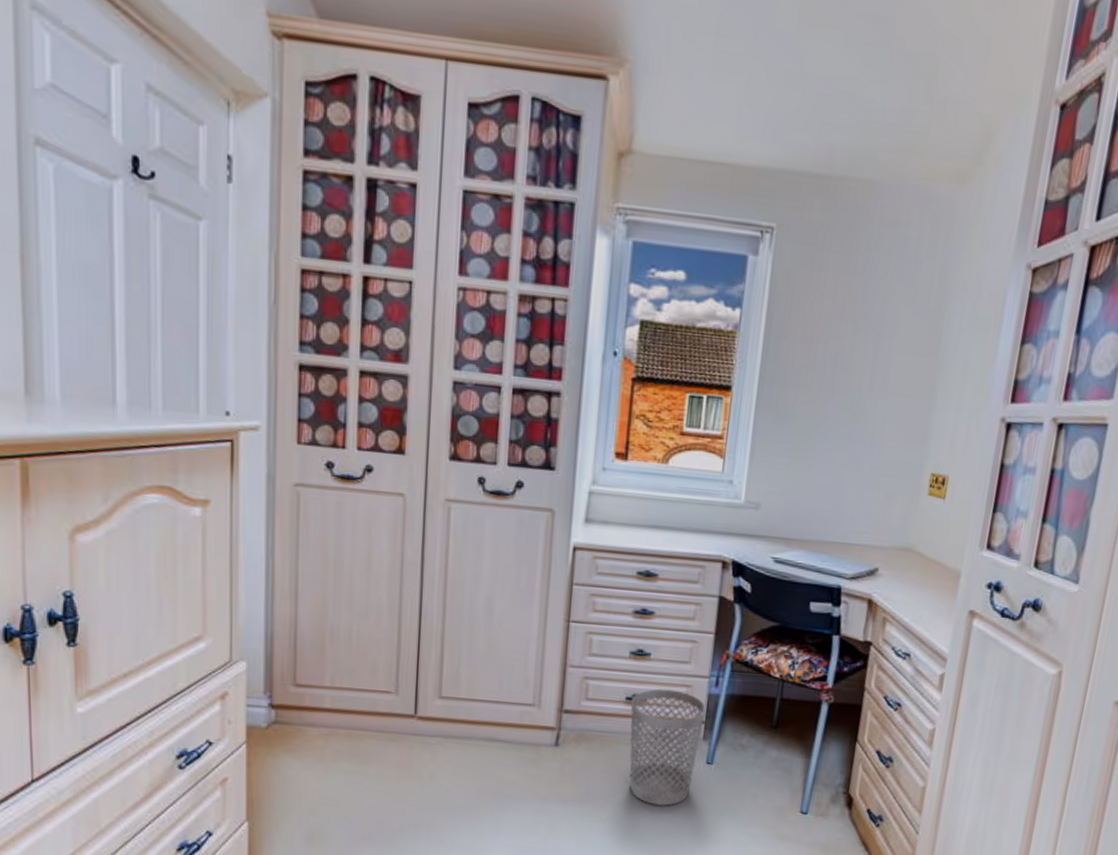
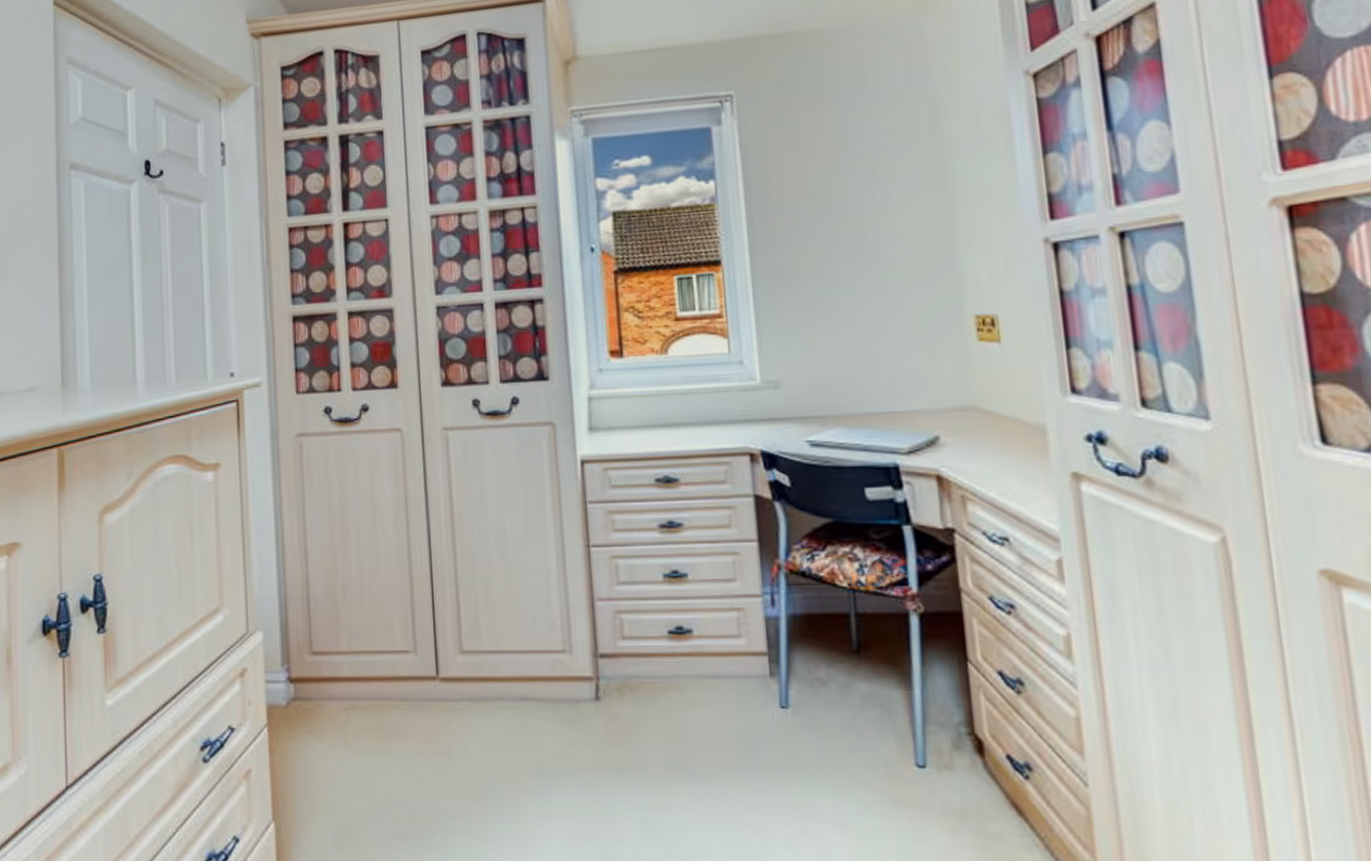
wastebasket: present [629,688,707,806] -> none [674,616,767,769]

